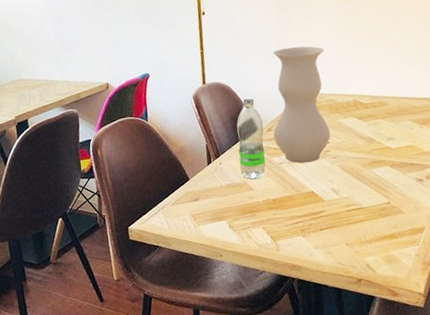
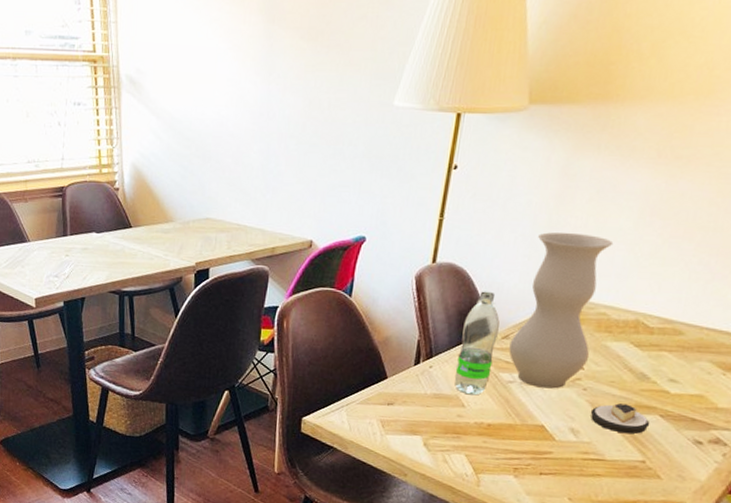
cake slice: none [342,162,385,185] -> present [590,403,650,434]

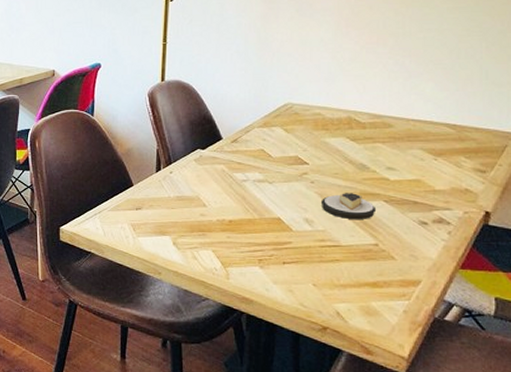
bottle: present [454,291,500,396] -> none [193,102,227,195]
vase: present [509,232,614,389] -> none [239,46,318,184]

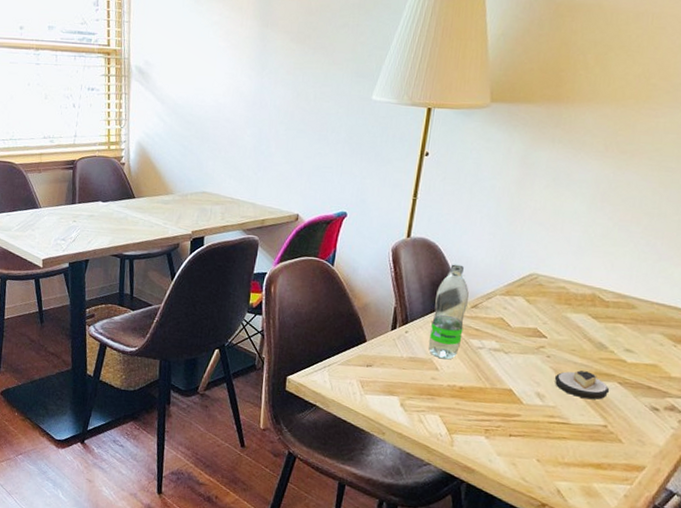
bottle: none [193,102,227,195] -> present [428,264,469,360]

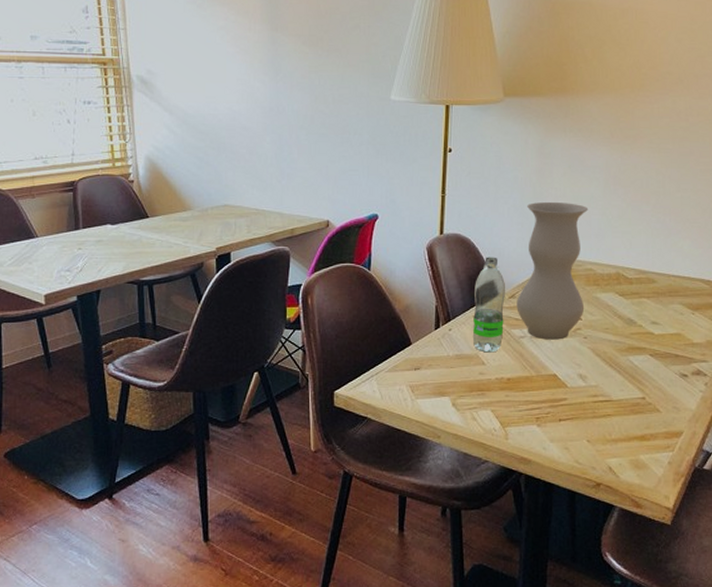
vase: none [478,213,570,355] -> present [516,201,589,340]
cake slice: present [554,370,610,400] -> none [593,348,643,374]

